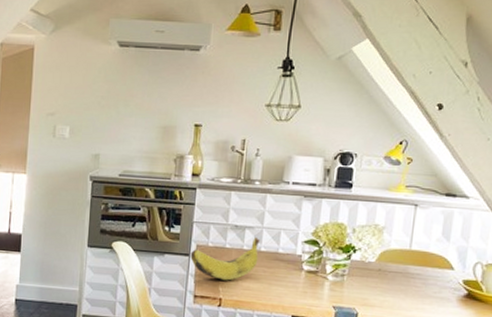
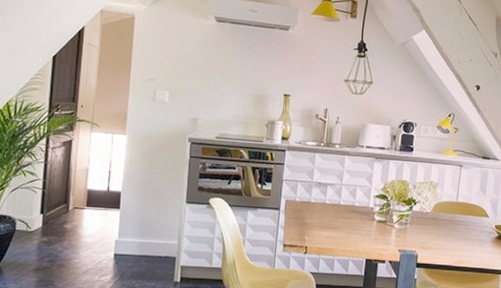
banana: present [190,238,260,281] -> none [280,193,339,231]

